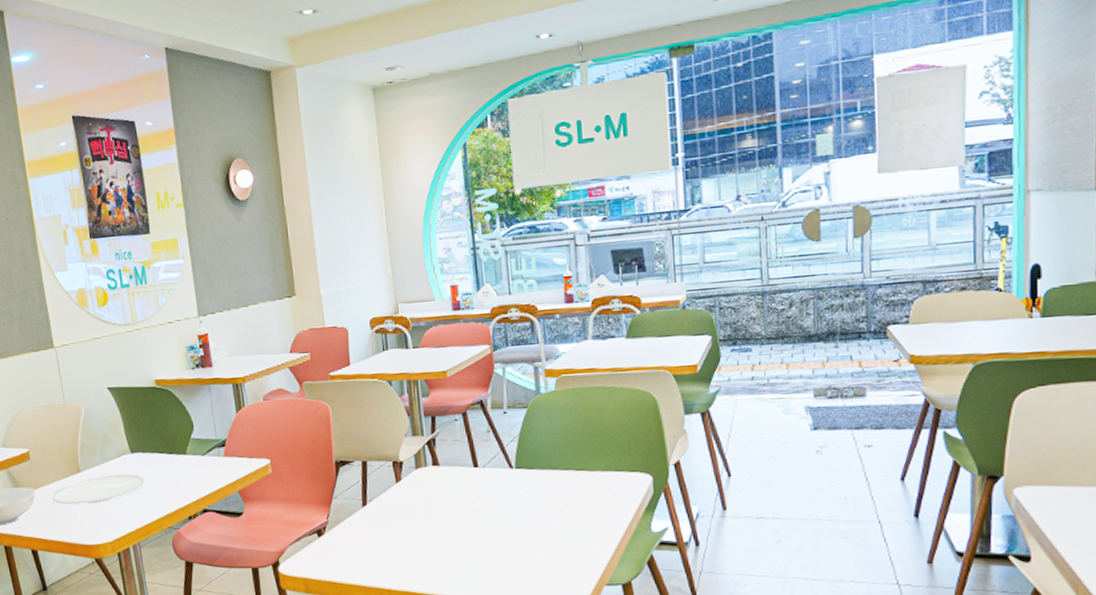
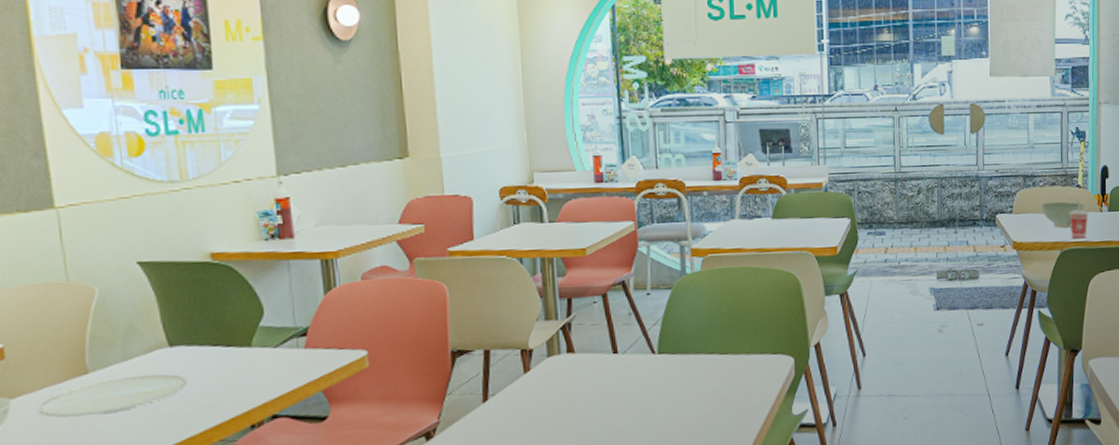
bowl: none [947,308,1007,338] -> present [1041,201,1085,228]
beverage cup: none [983,302,1013,350] -> present [1068,197,1088,239]

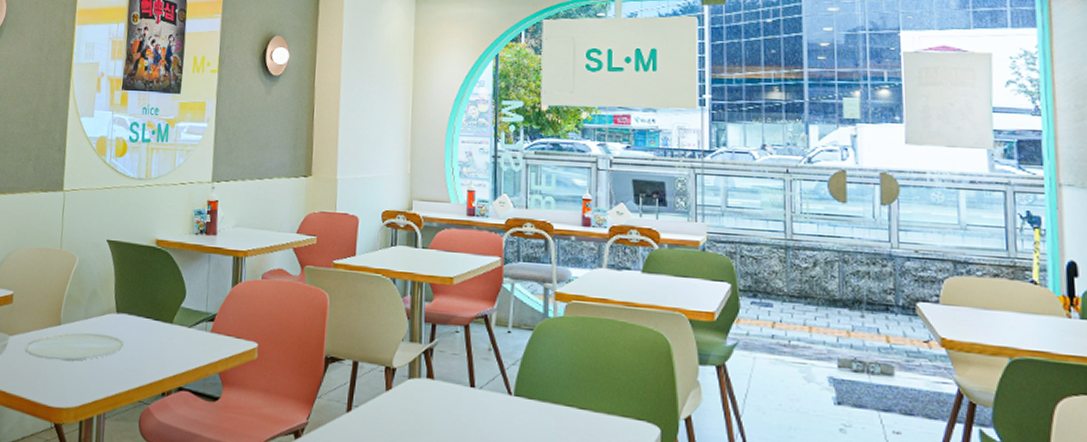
bowl: present [1041,201,1085,228] -> none [979,296,1044,331]
beverage cup: present [1068,197,1088,239] -> none [1018,293,1050,348]

